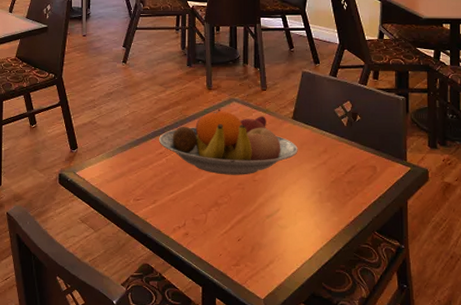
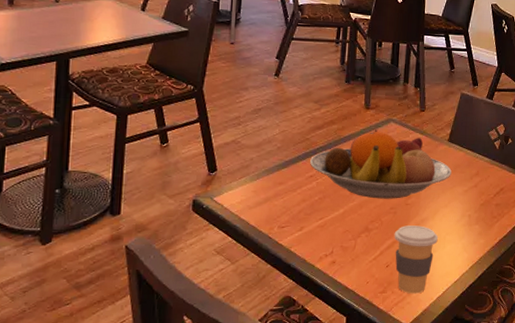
coffee cup: none [243,201,289,269] -> present [394,225,438,294]

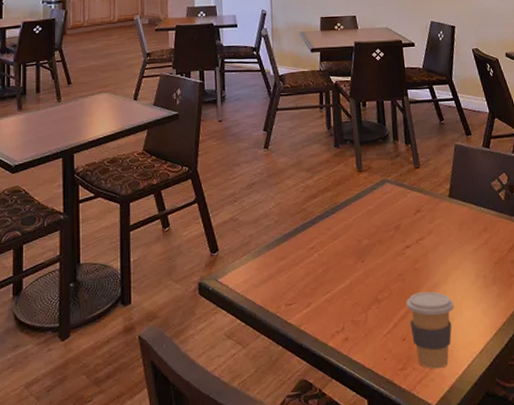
fruit bowl: present [310,129,452,199] -> none [309,192,458,266]

